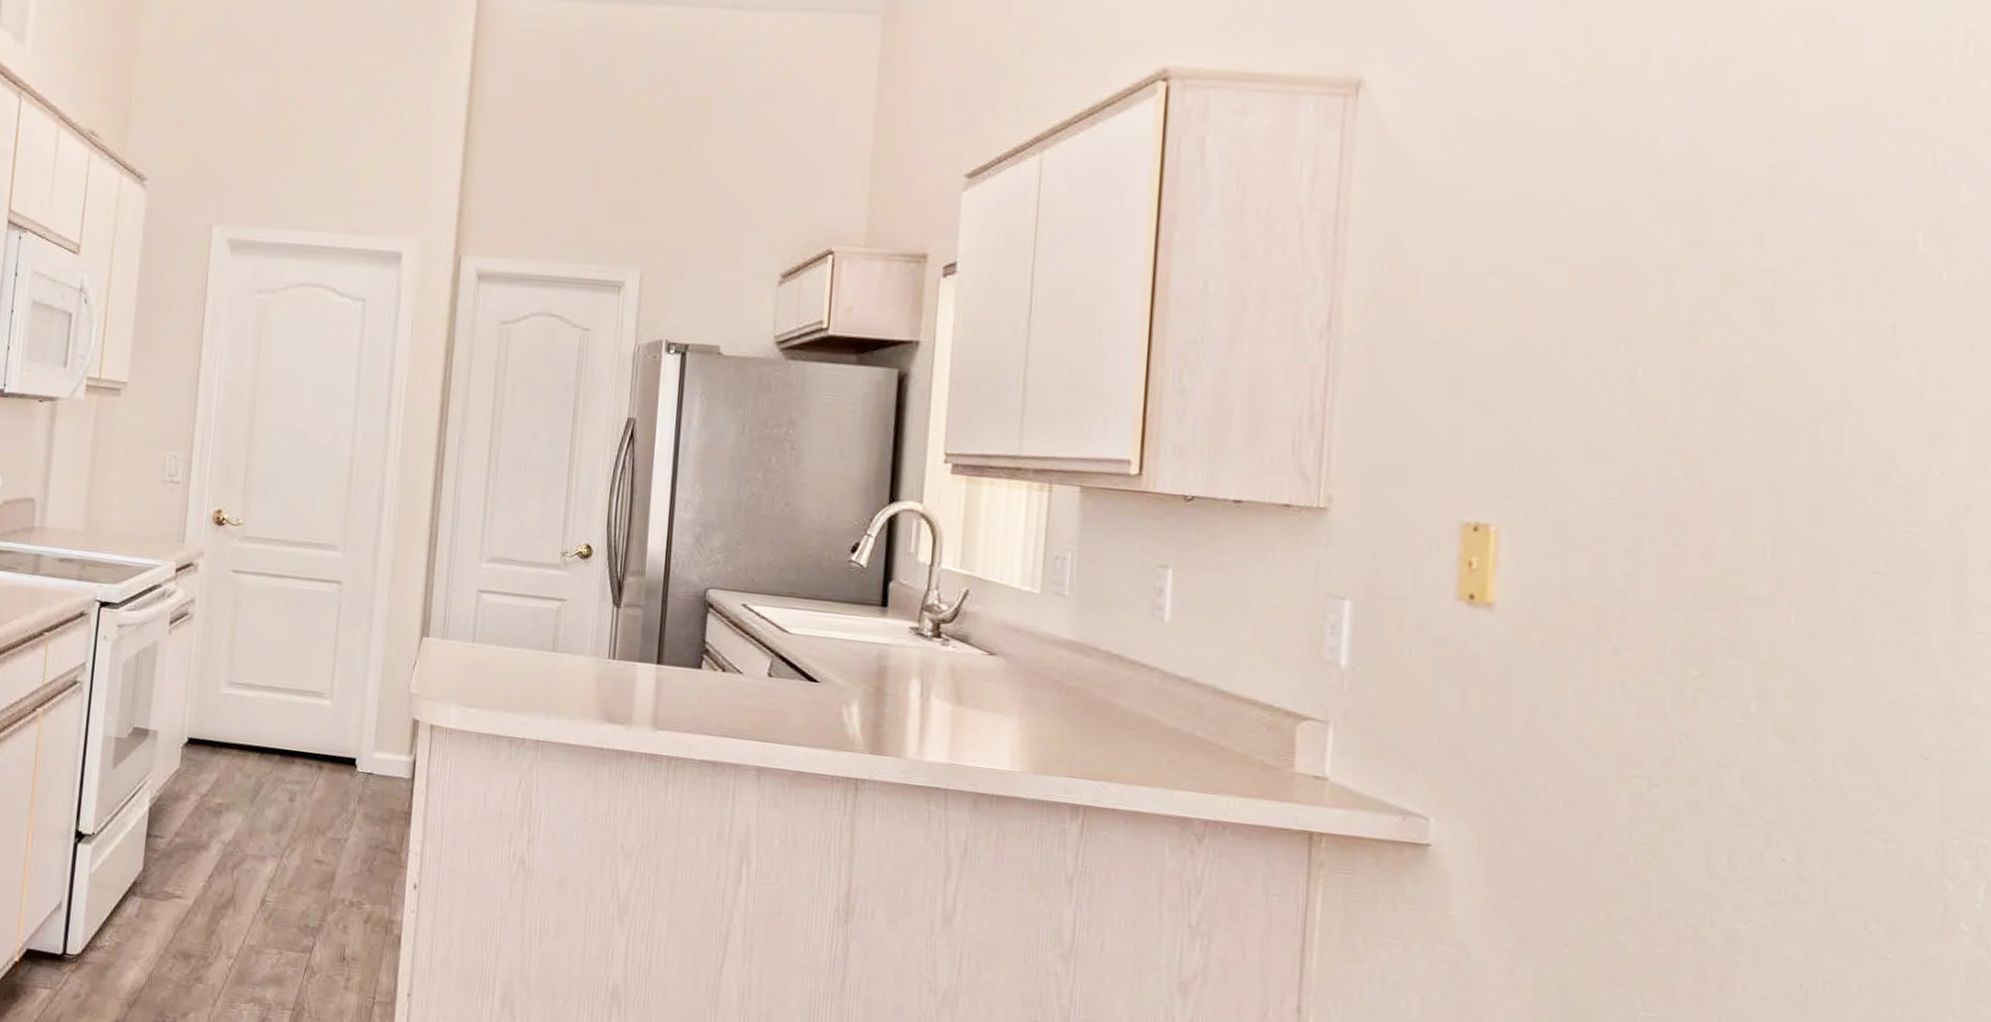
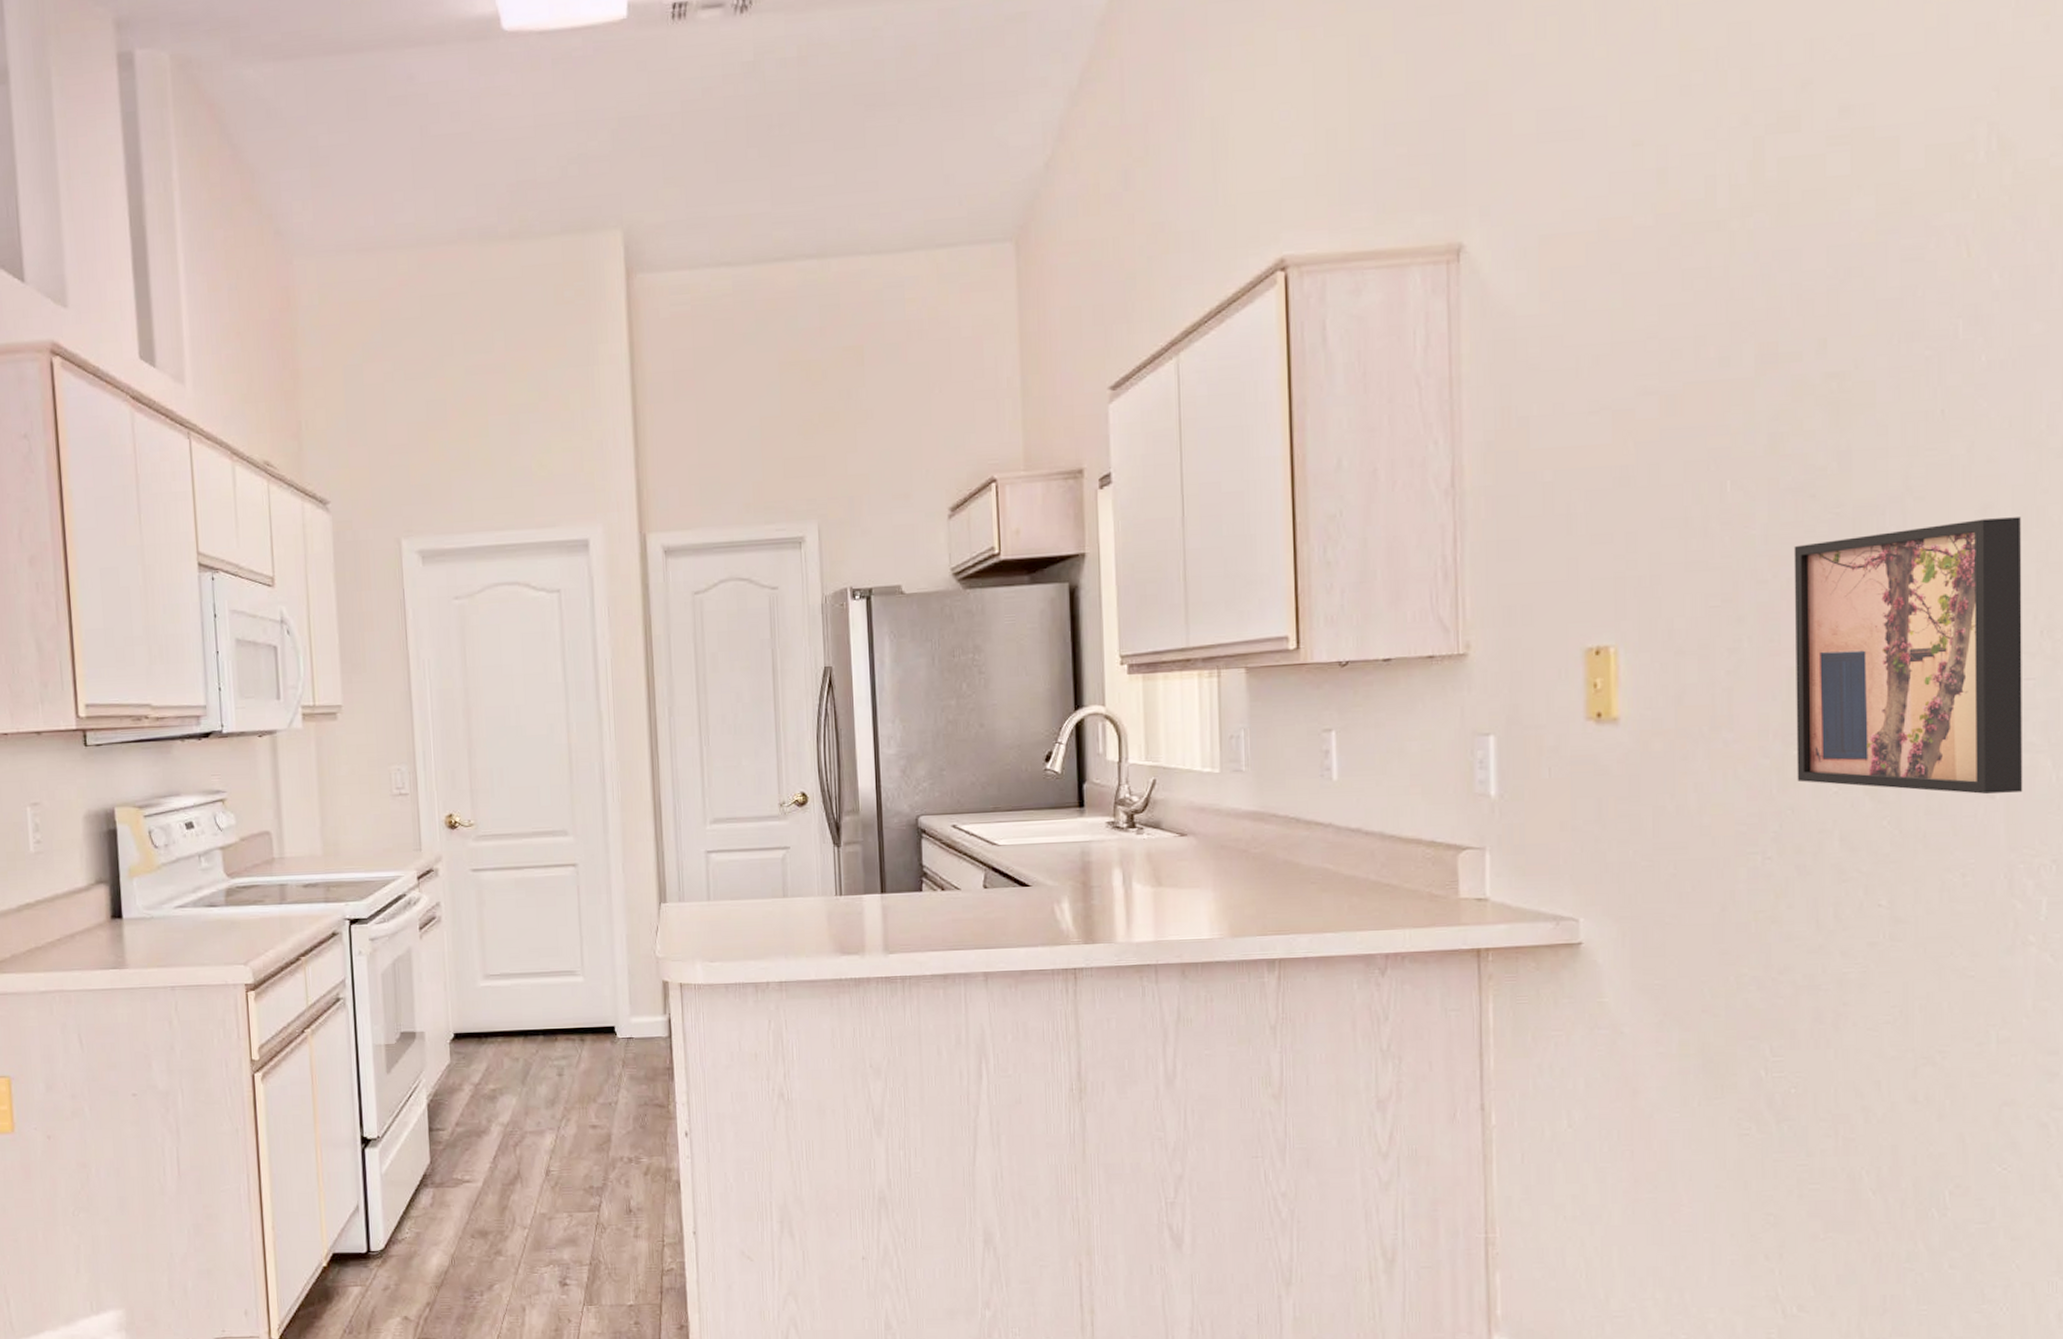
wall art: none [1695,446,1978,759] -> present [1794,517,2023,794]

